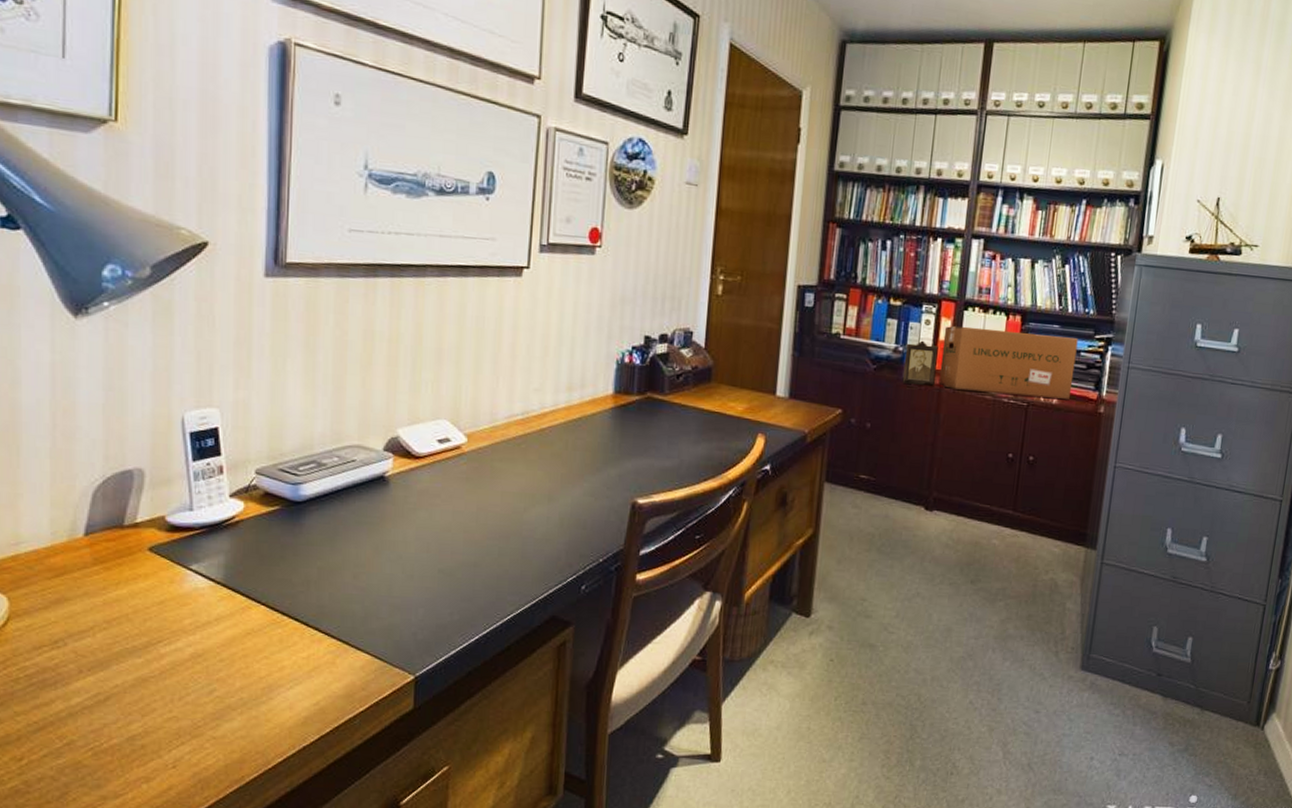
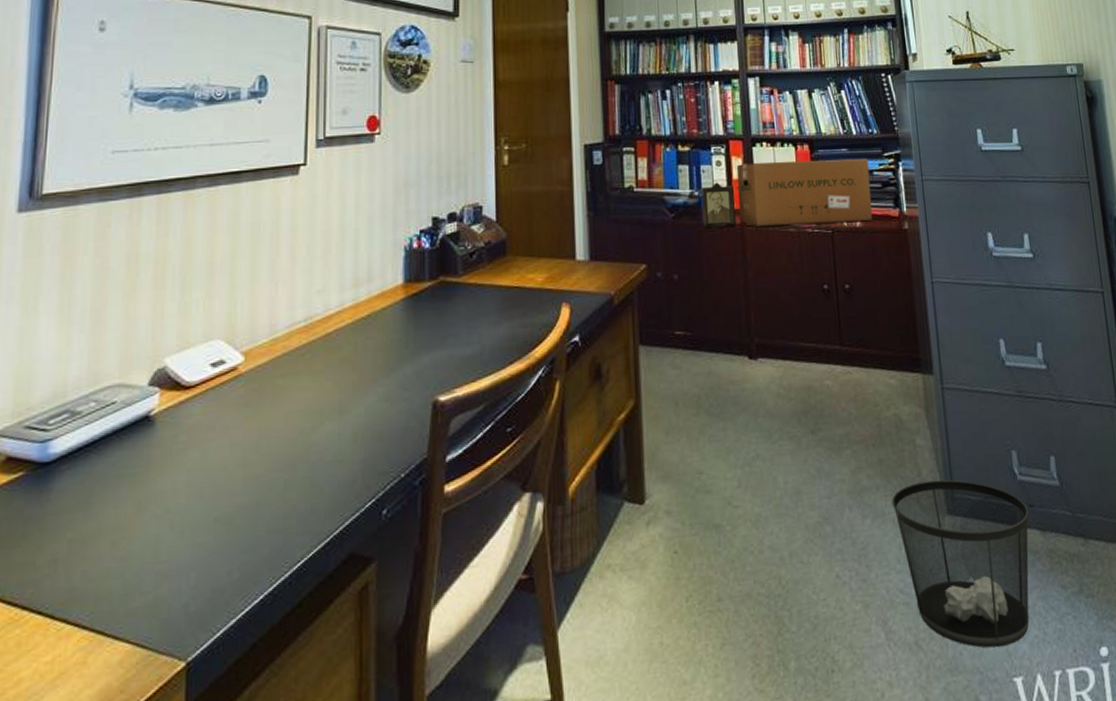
waste bin: none [1032,639,1157,780] -> present [892,479,1030,648]

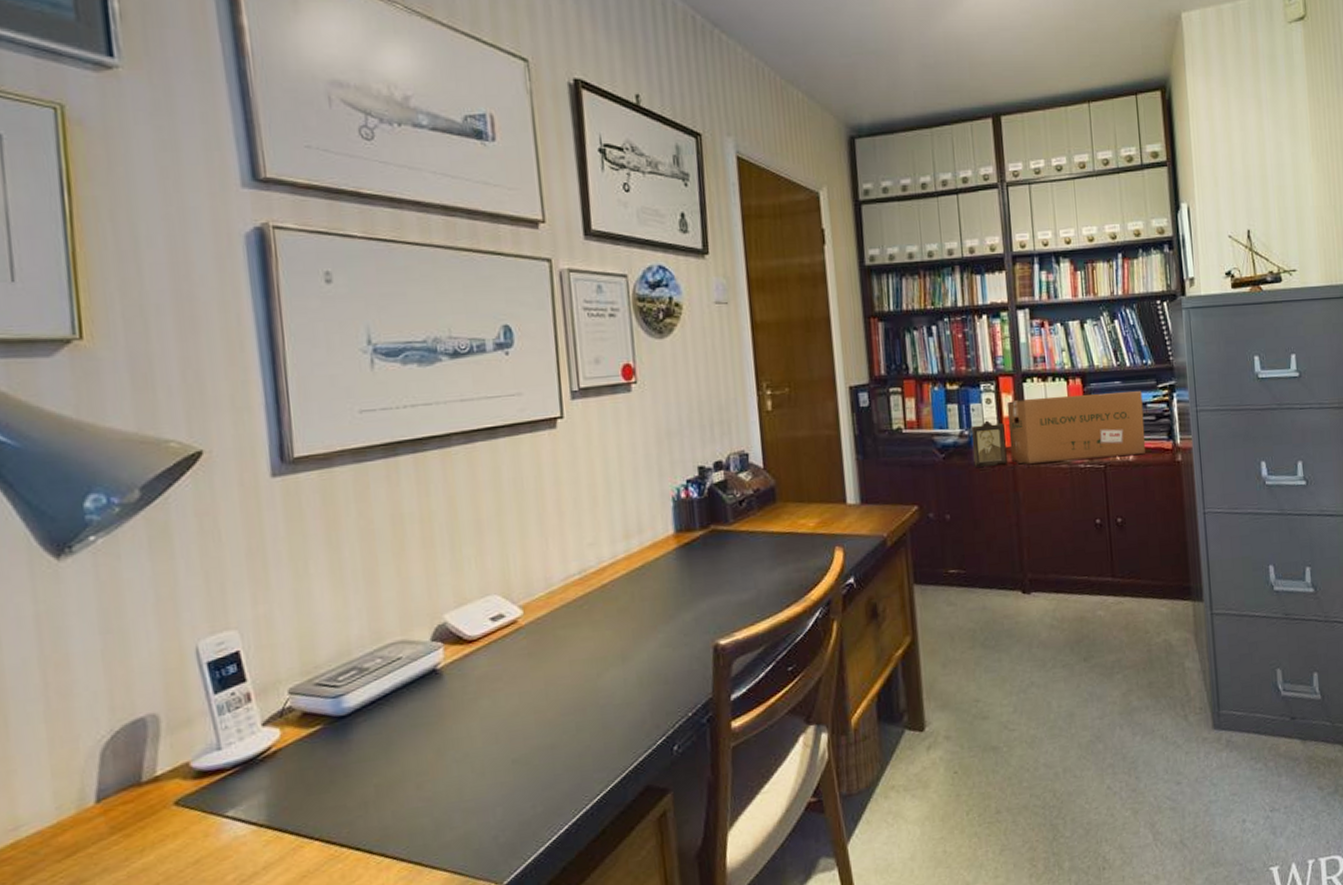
waste bin: present [892,479,1030,648] -> none [1161,697,1291,844]

